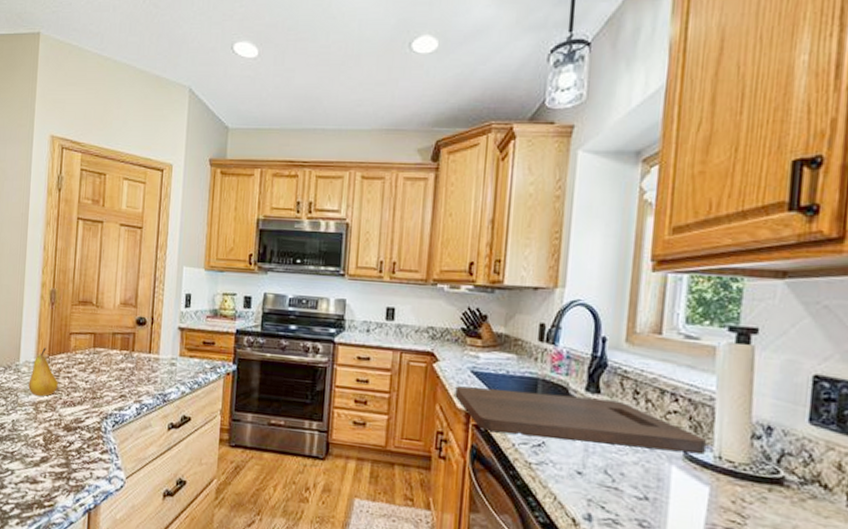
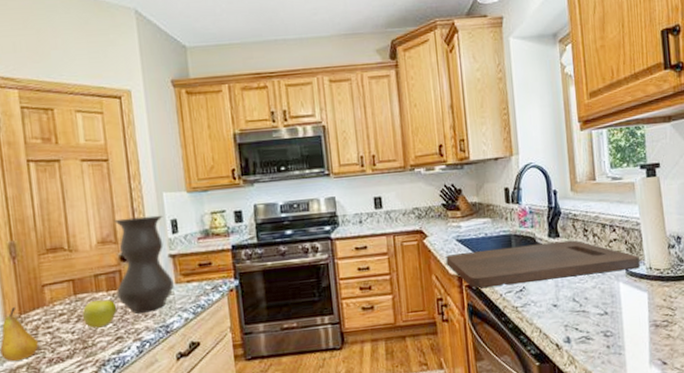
fruit: none [96,356,126,383] -> present [81,299,117,328]
vase: none [128,284,180,378] -> present [113,215,174,314]

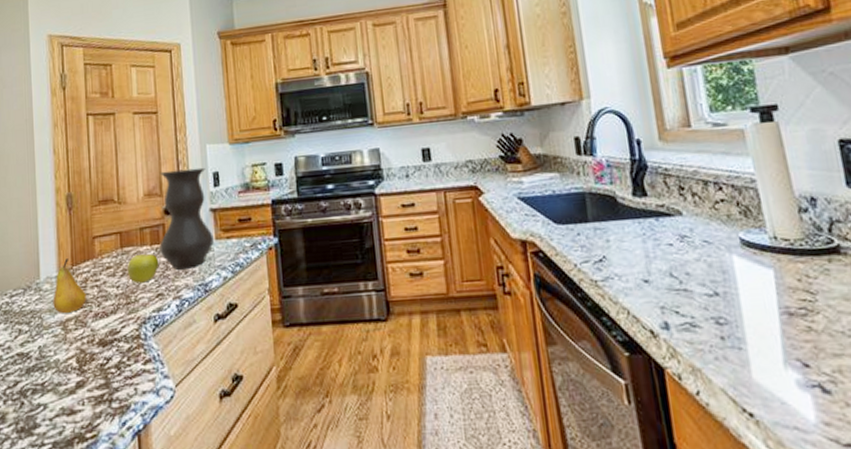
cutting board: present [446,240,641,288] -> none [506,200,761,256]

